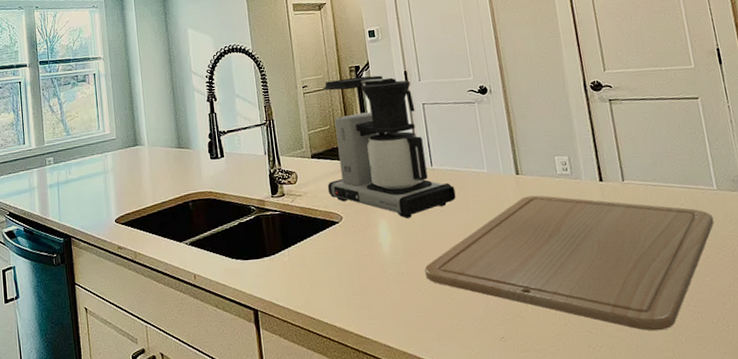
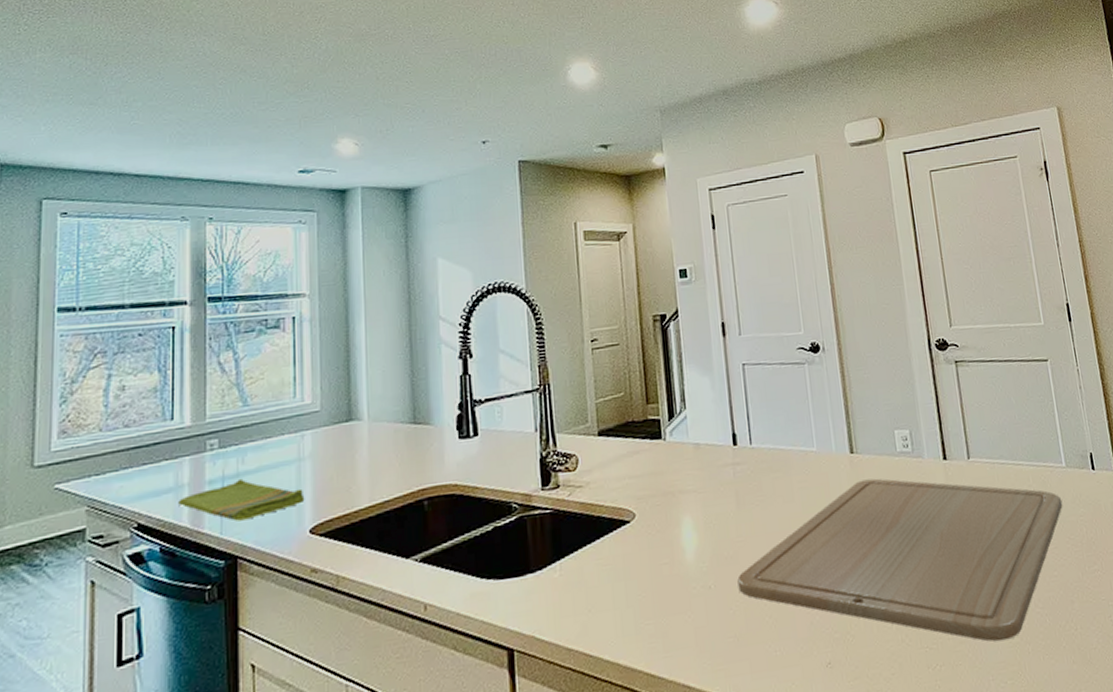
dish towel: none [32,184,111,213] -> present [179,478,305,521]
coffee maker: present [323,75,456,218] -> none [617,327,779,513]

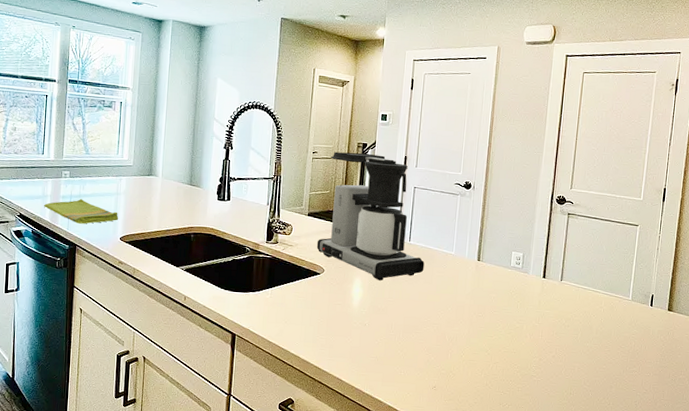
coffee maker: none [617,327,779,513] -> present [316,152,425,281]
chopping board: present [737,478,1063,642] -> none [384,279,622,400]

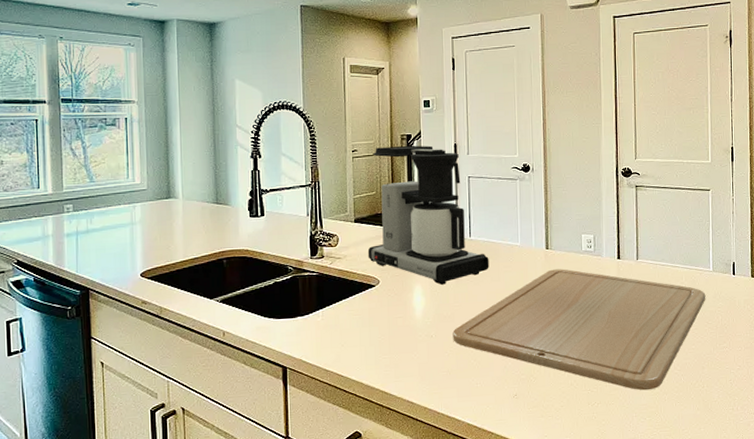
dish towel: present [44,198,119,224] -> none [46,234,137,264]
chopping board: none [384,279,622,400] -> present [453,269,706,391]

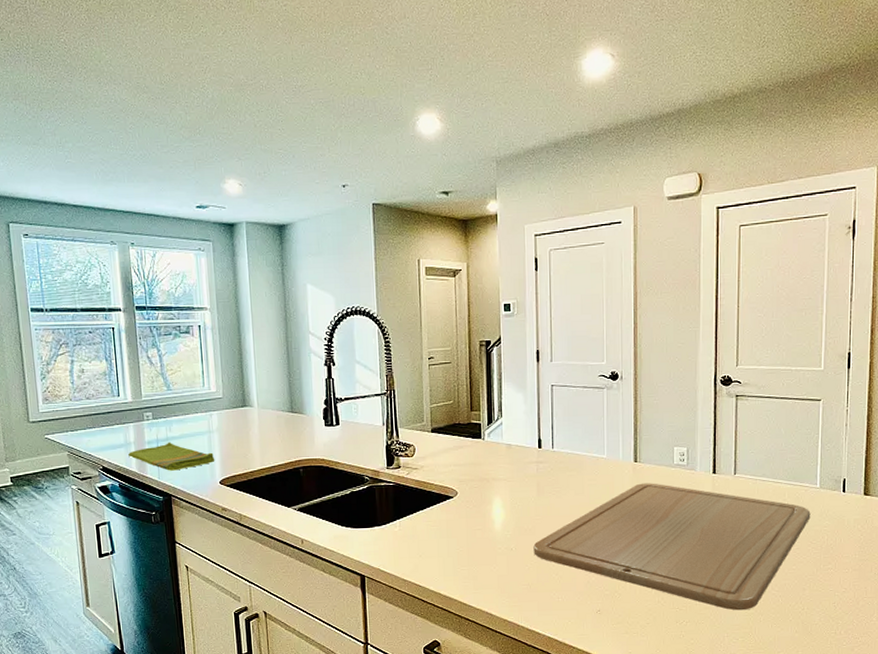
dish towel: none [46,234,137,264] -> present [128,441,215,471]
coffee maker: present [367,145,489,285] -> none [445,352,573,497]

